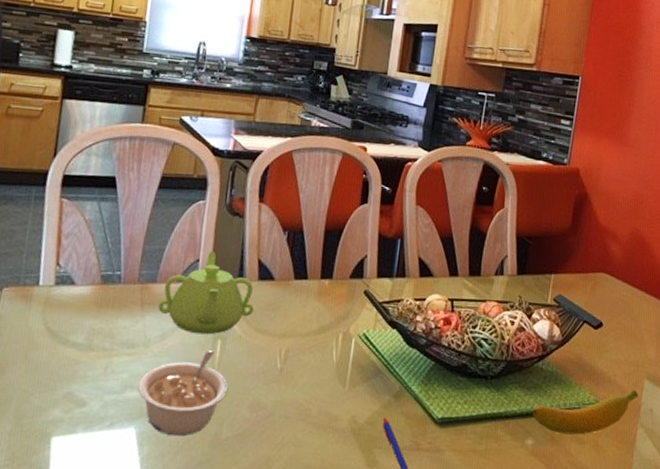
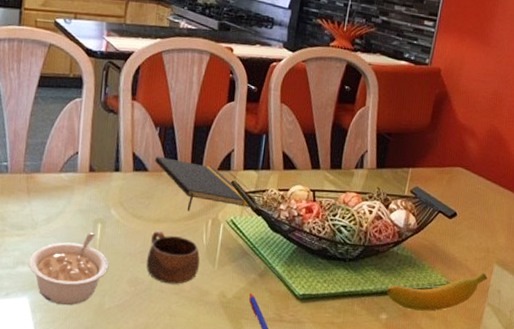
teapot: present [158,251,254,335] -> none [43,144,130,219]
cup: none [269,346,330,409] -> present [146,230,200,284]
notepad: none [282,263,385,325] -> present [155,156,251,212]

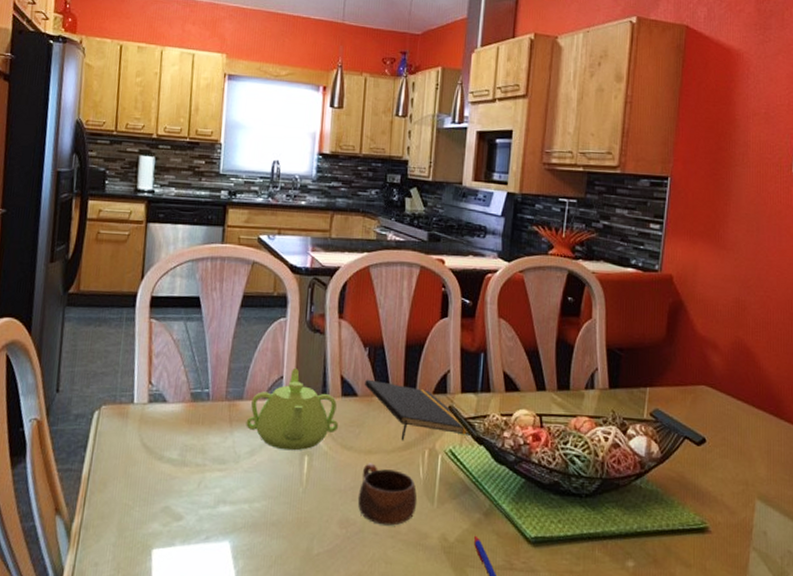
legume: present [29,233,109,306] -> none [231,466,317,551]
teapot: none [43,144,130,219] -> present [246,367,338,451]
banana: present [386,272,488,311] -> none [631,510,750,557]

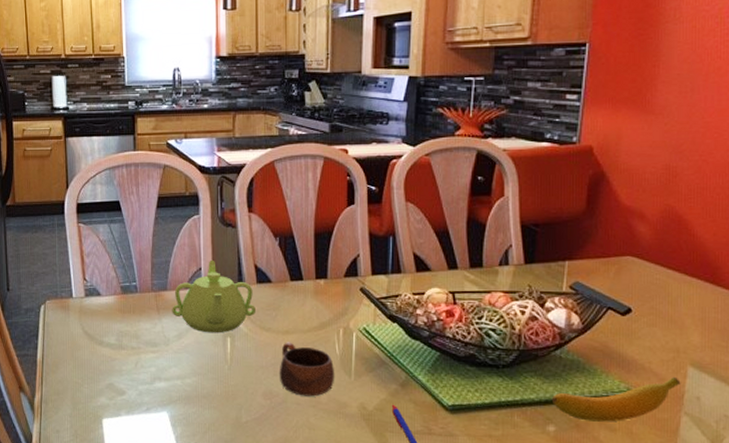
notepad: present [365,379,471,441] -> none [278,267,384,321]
banana: none [631,510,750,557] -> present [551,376,681,422]

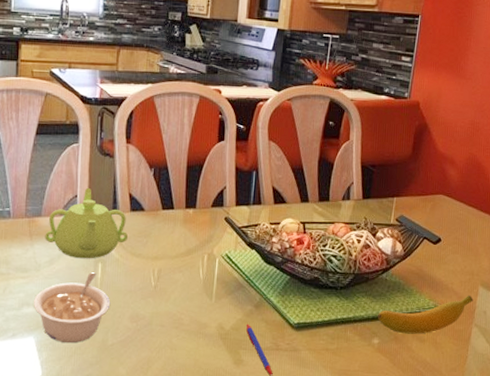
legume: none [165,347,242,420] -> present [34,272,111,344]
cup: present [279,342,335,397] -> none [146,267,198,318]

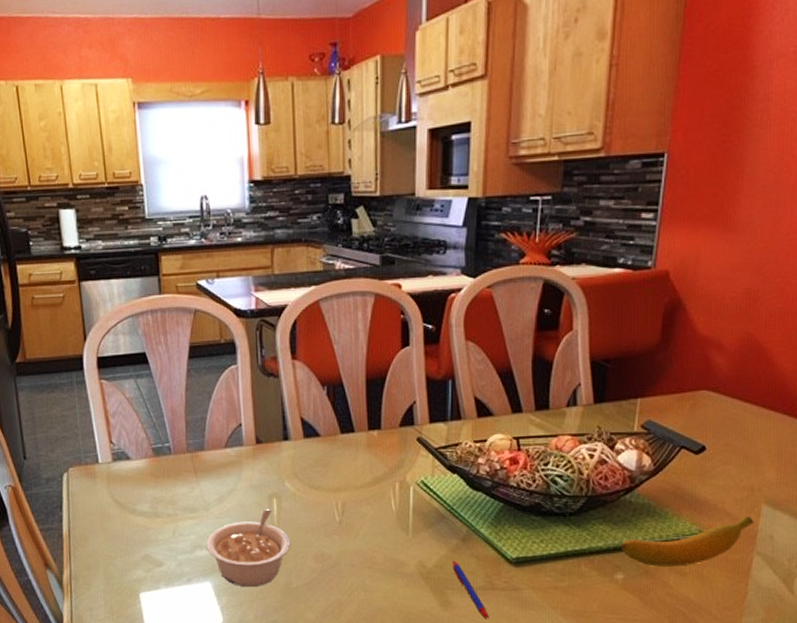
teapot: present [45,187,128,259] -> none [210,414,303,495]

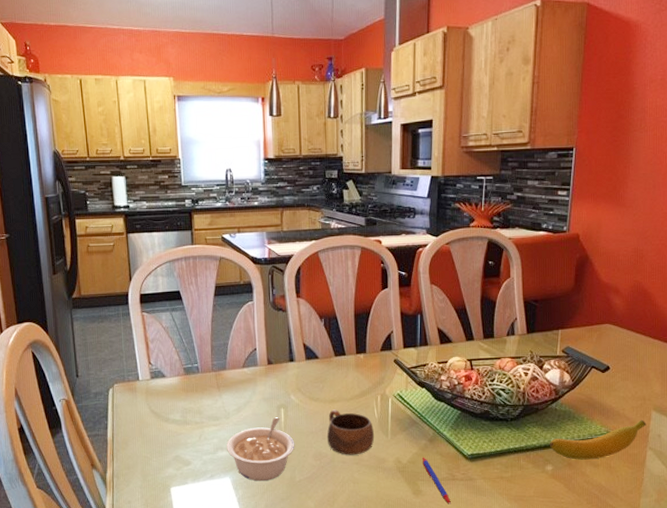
cup: none [330,500,392,557] -> present [327,409,375,455]

